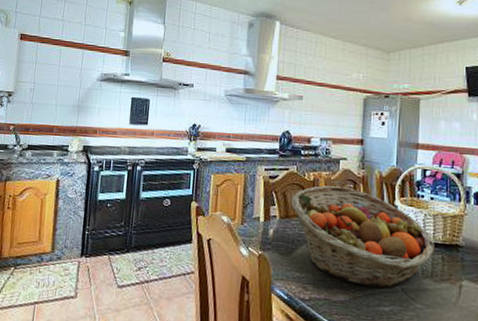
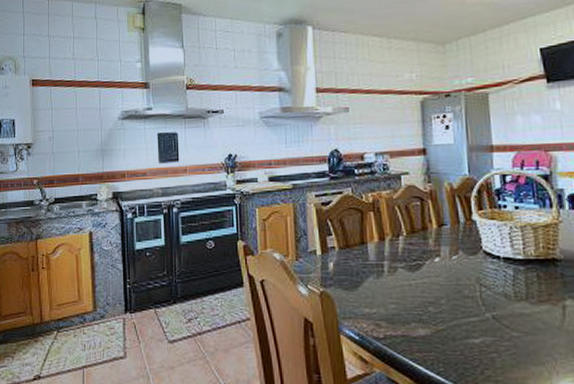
fruit basket: present [290,185,434,288] -> none [349,204,527,317]

